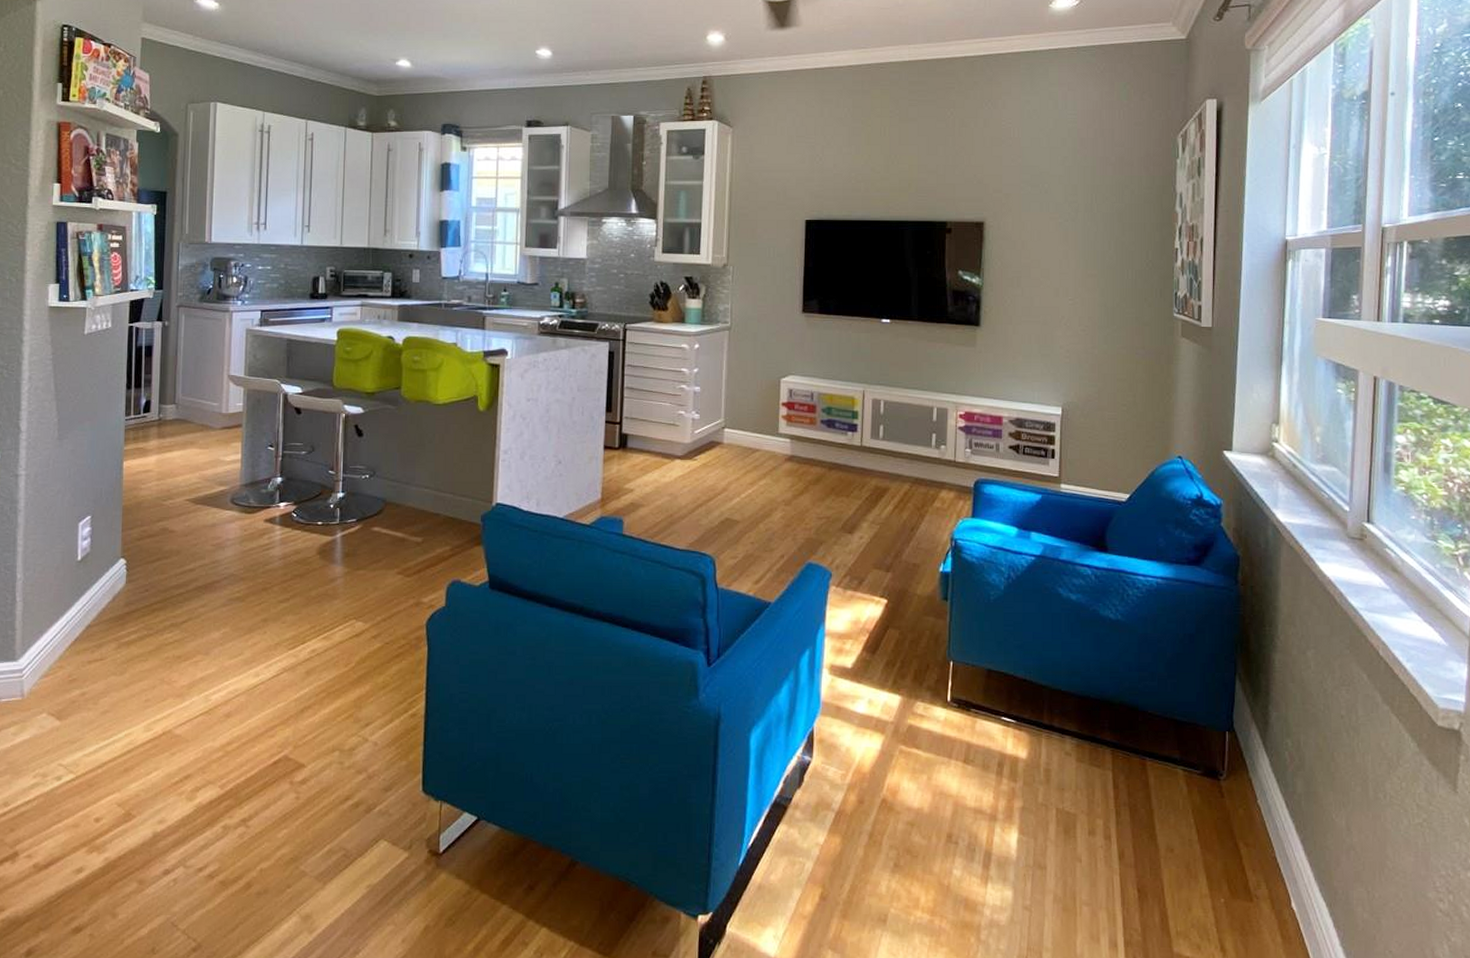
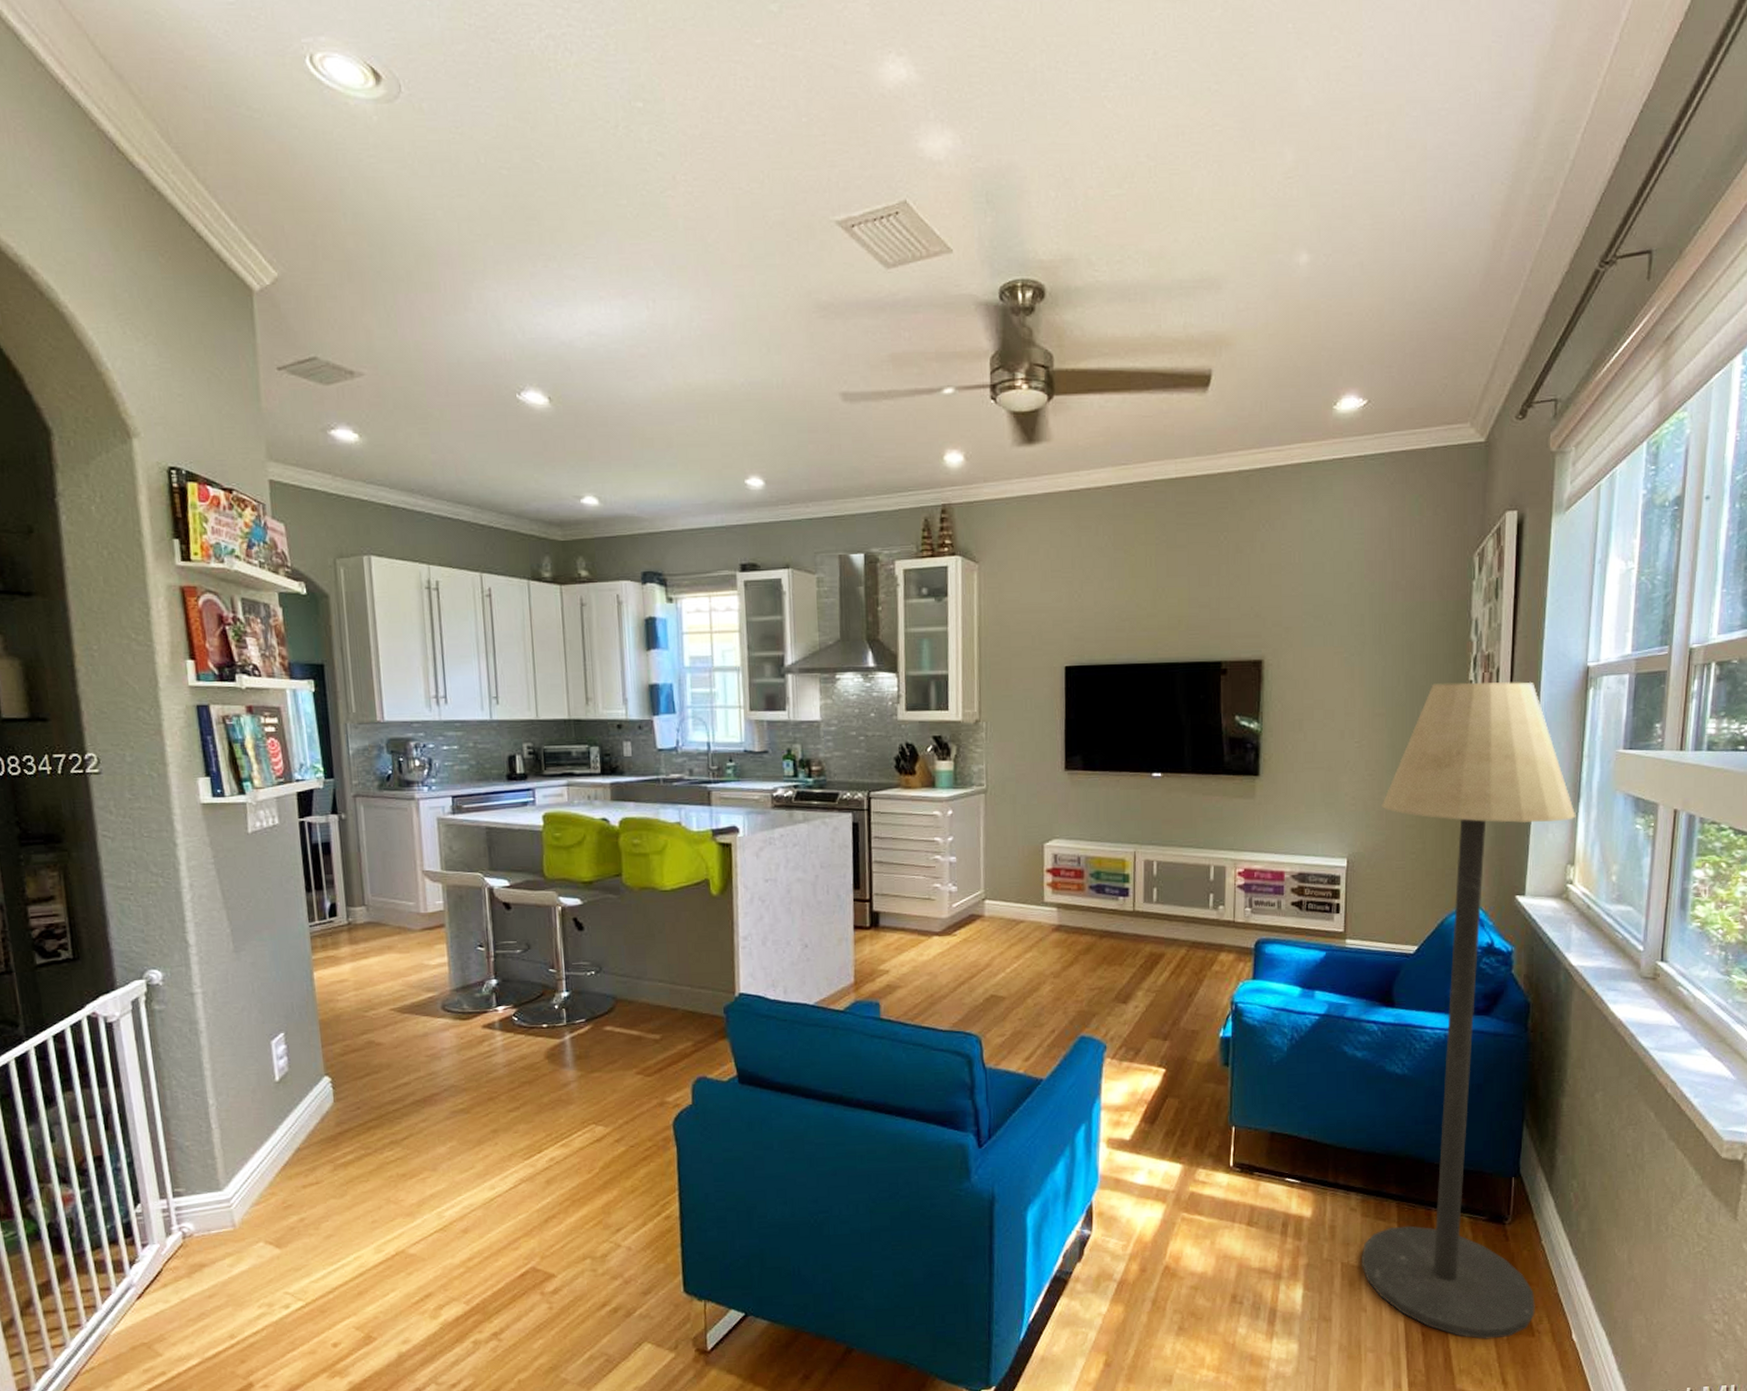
floor lamp: none [1077,249,1280,901] -> present [1362,682,1576,1340]

